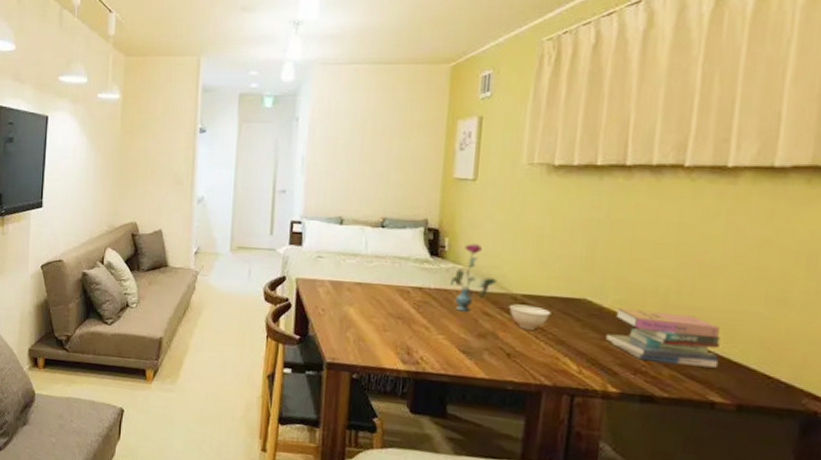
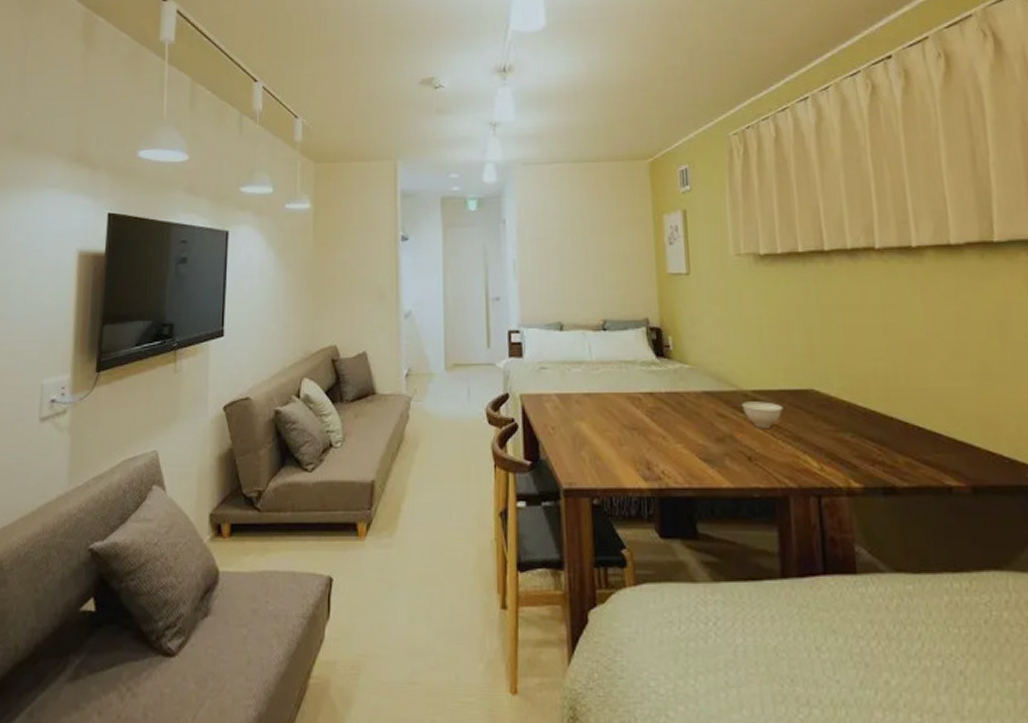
vase: present [449,243,497,312] -> none [679,340,726,415]
books: present [606,308,720,368] -> none [839,396,947,450]

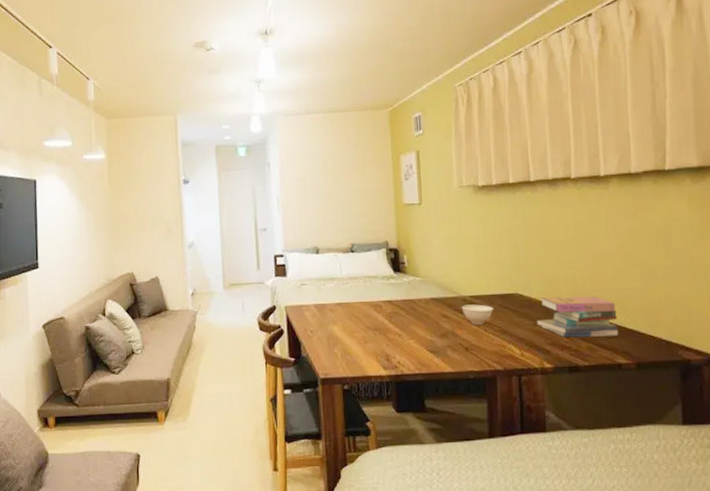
books: none [839,396,947,450] -> present [537,296,619,338]

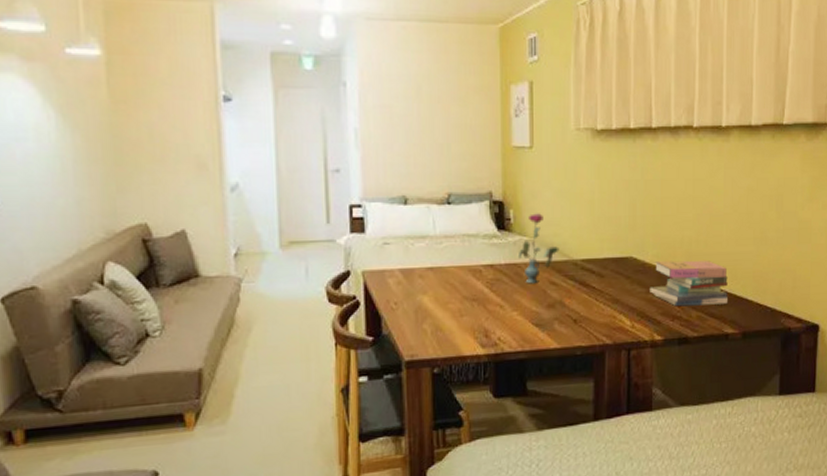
vase: none [412,257,449,317] -> present [517,213,560,284]
bowl: present [461,304,494,326] -> none [571,269,606,295]

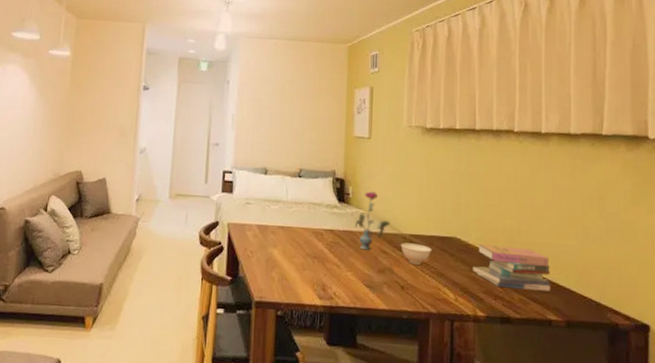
bowl: none [571,269,606,295] -> present [400,243,432,266]

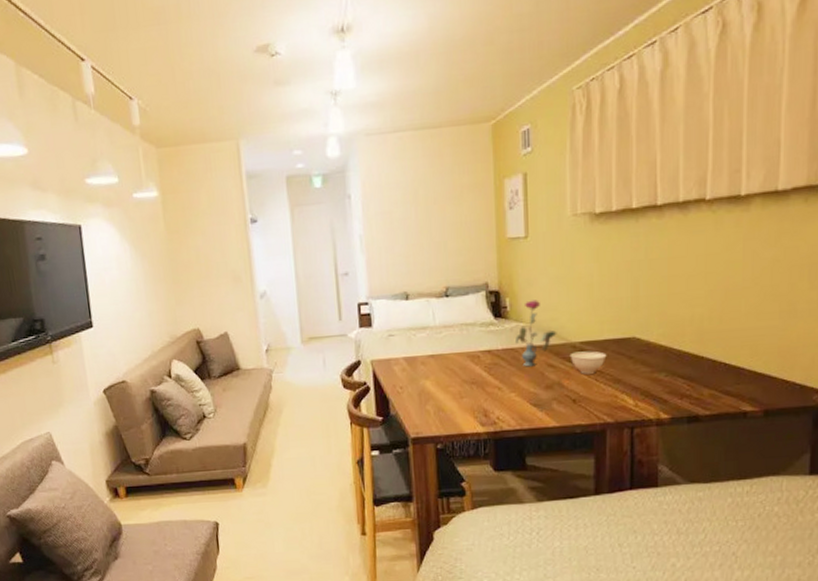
books: present [473,244,551,291] -> none [655,337,748,385]

